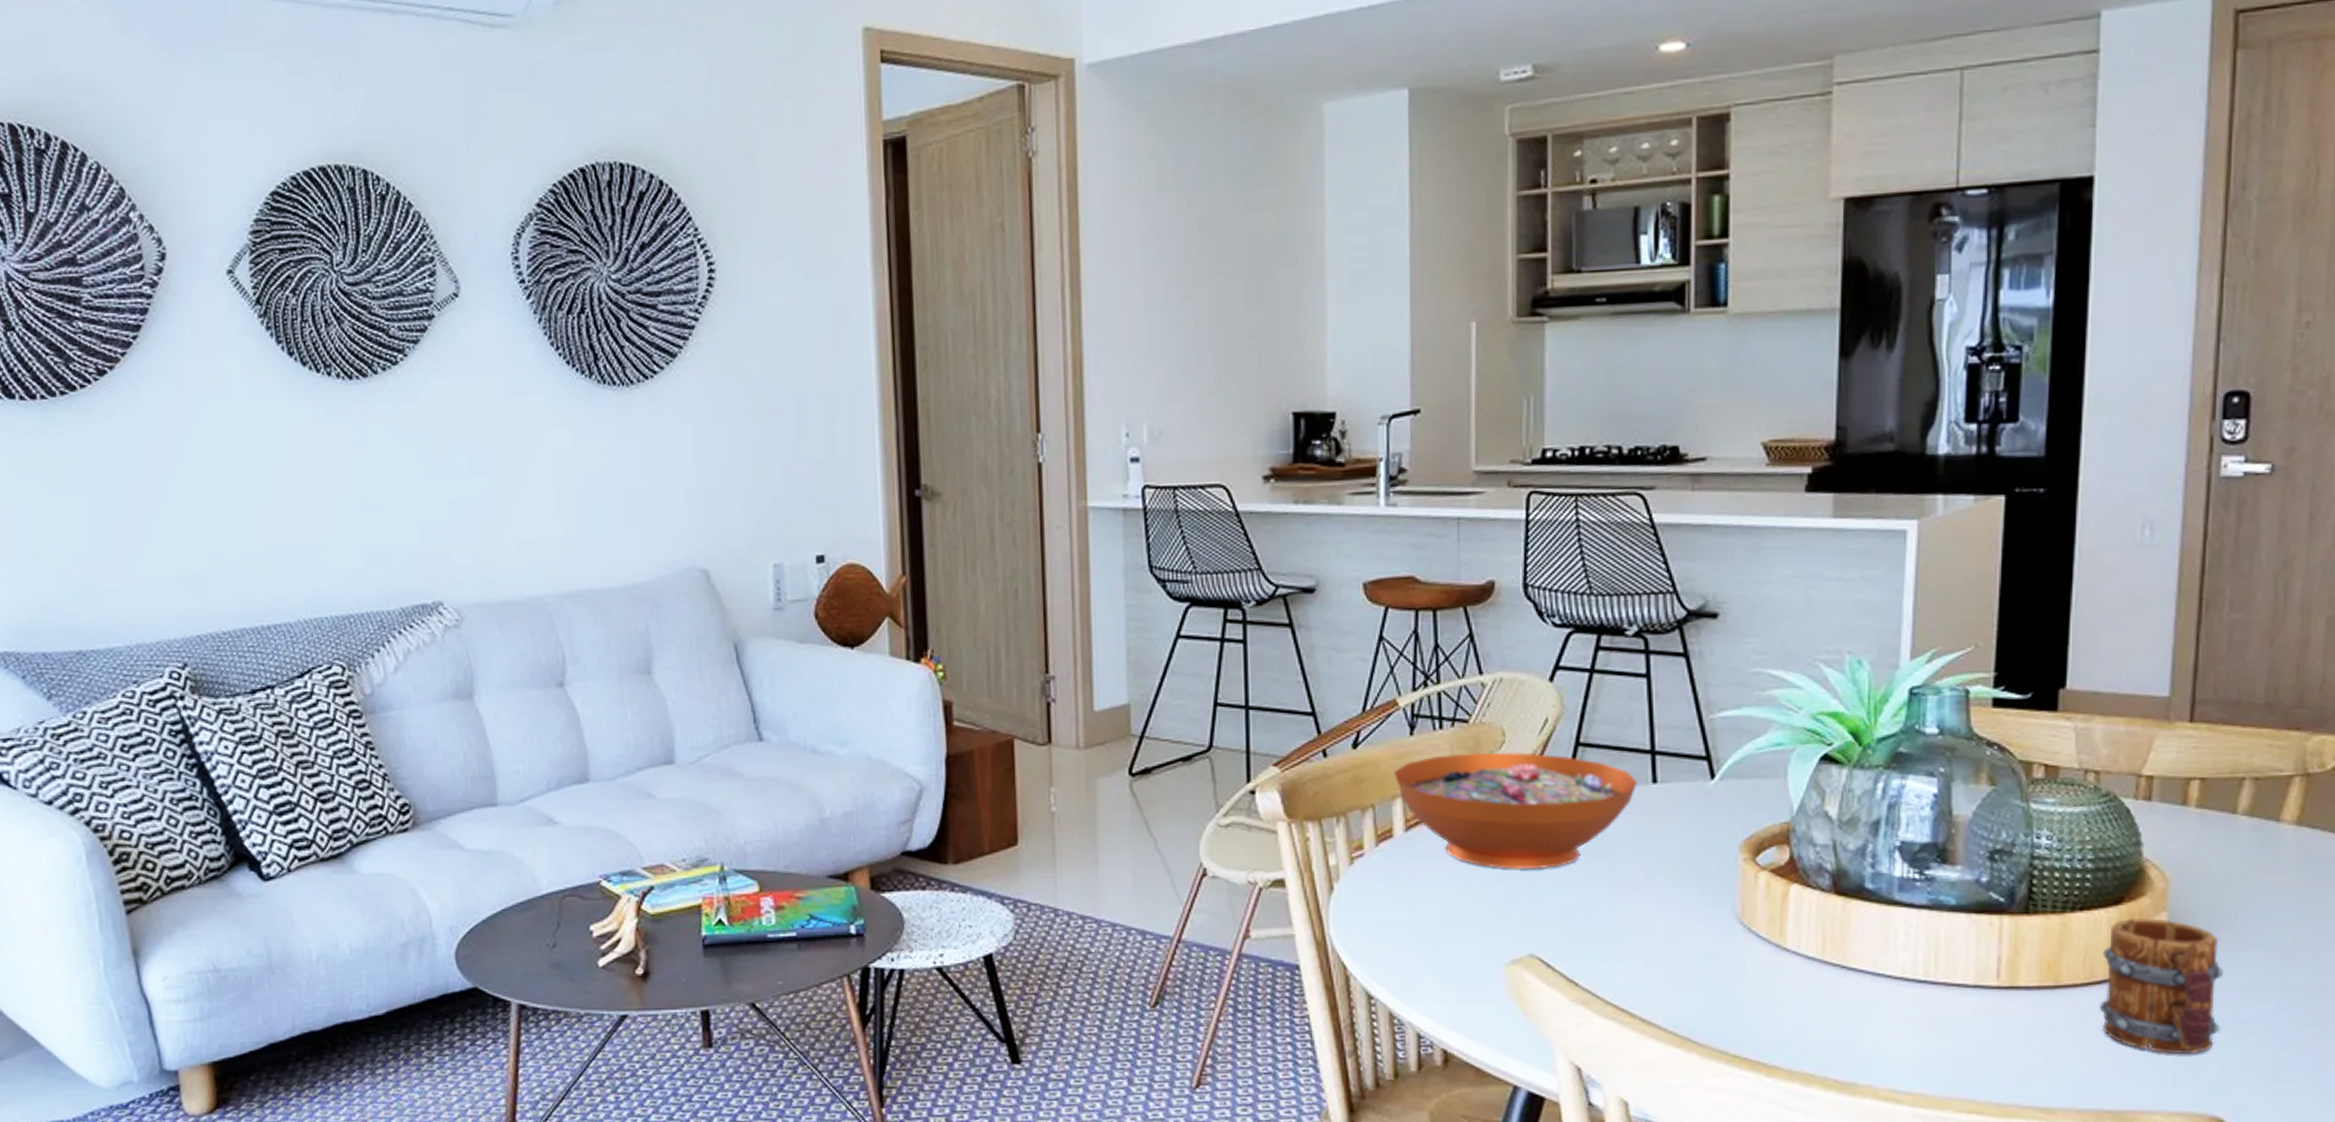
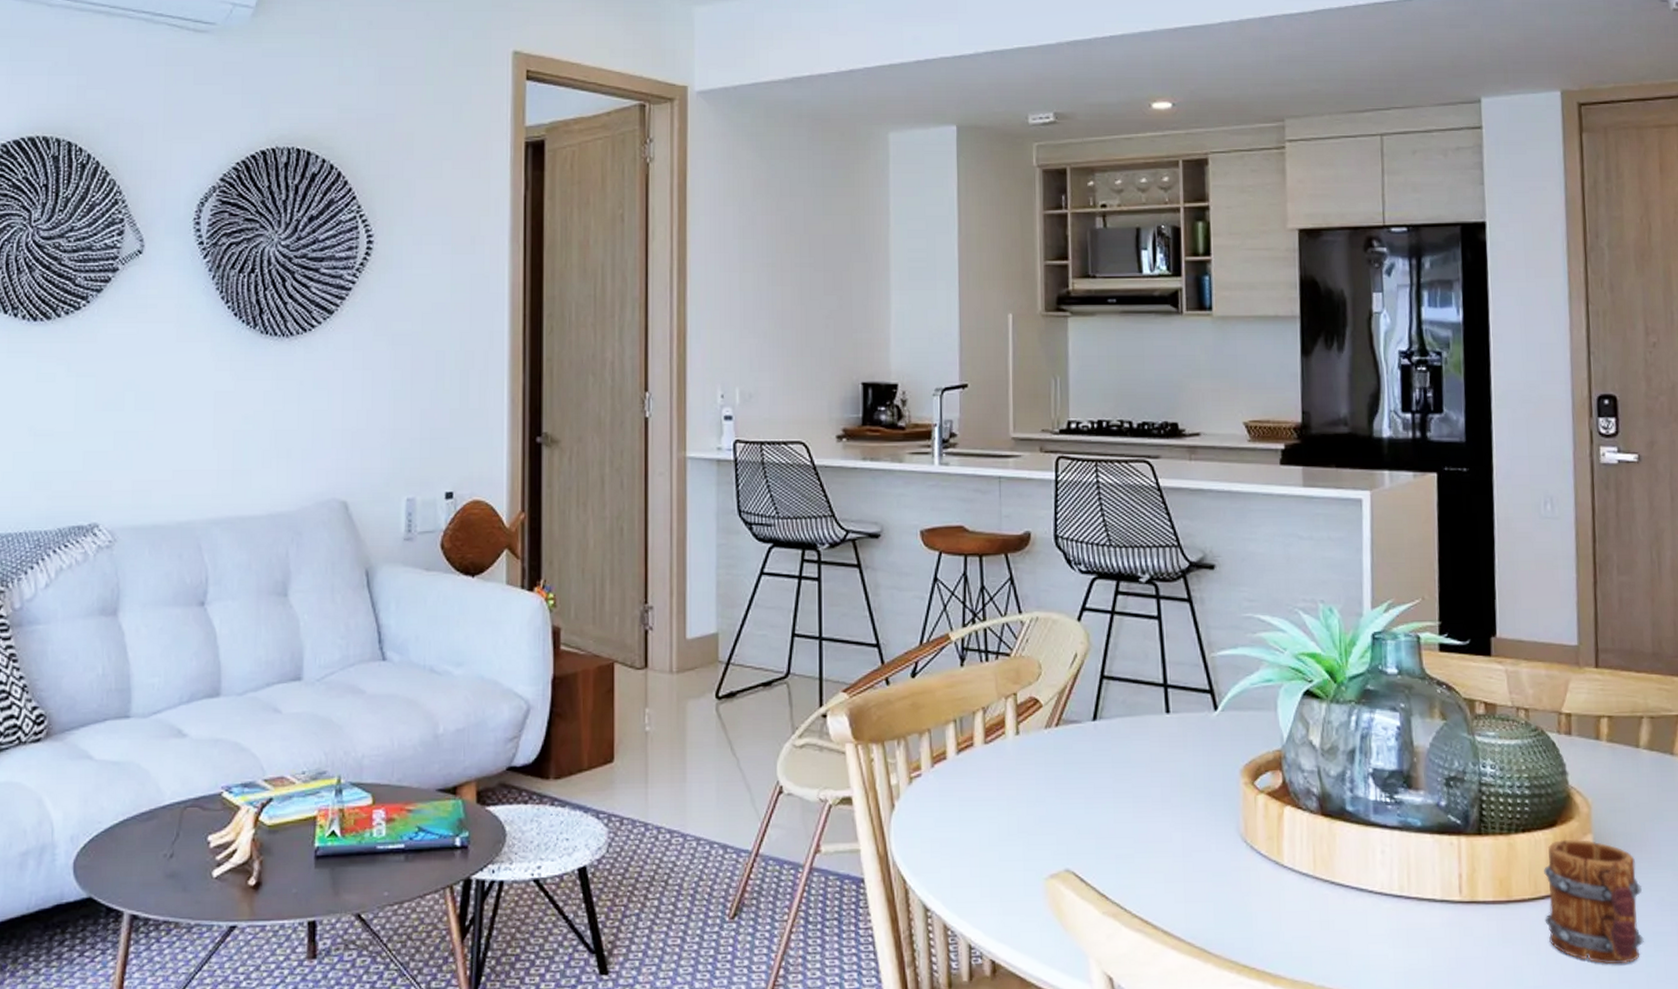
decorative bowl: present [1393,752,1637,870] -> none [946,683,1153,791]

